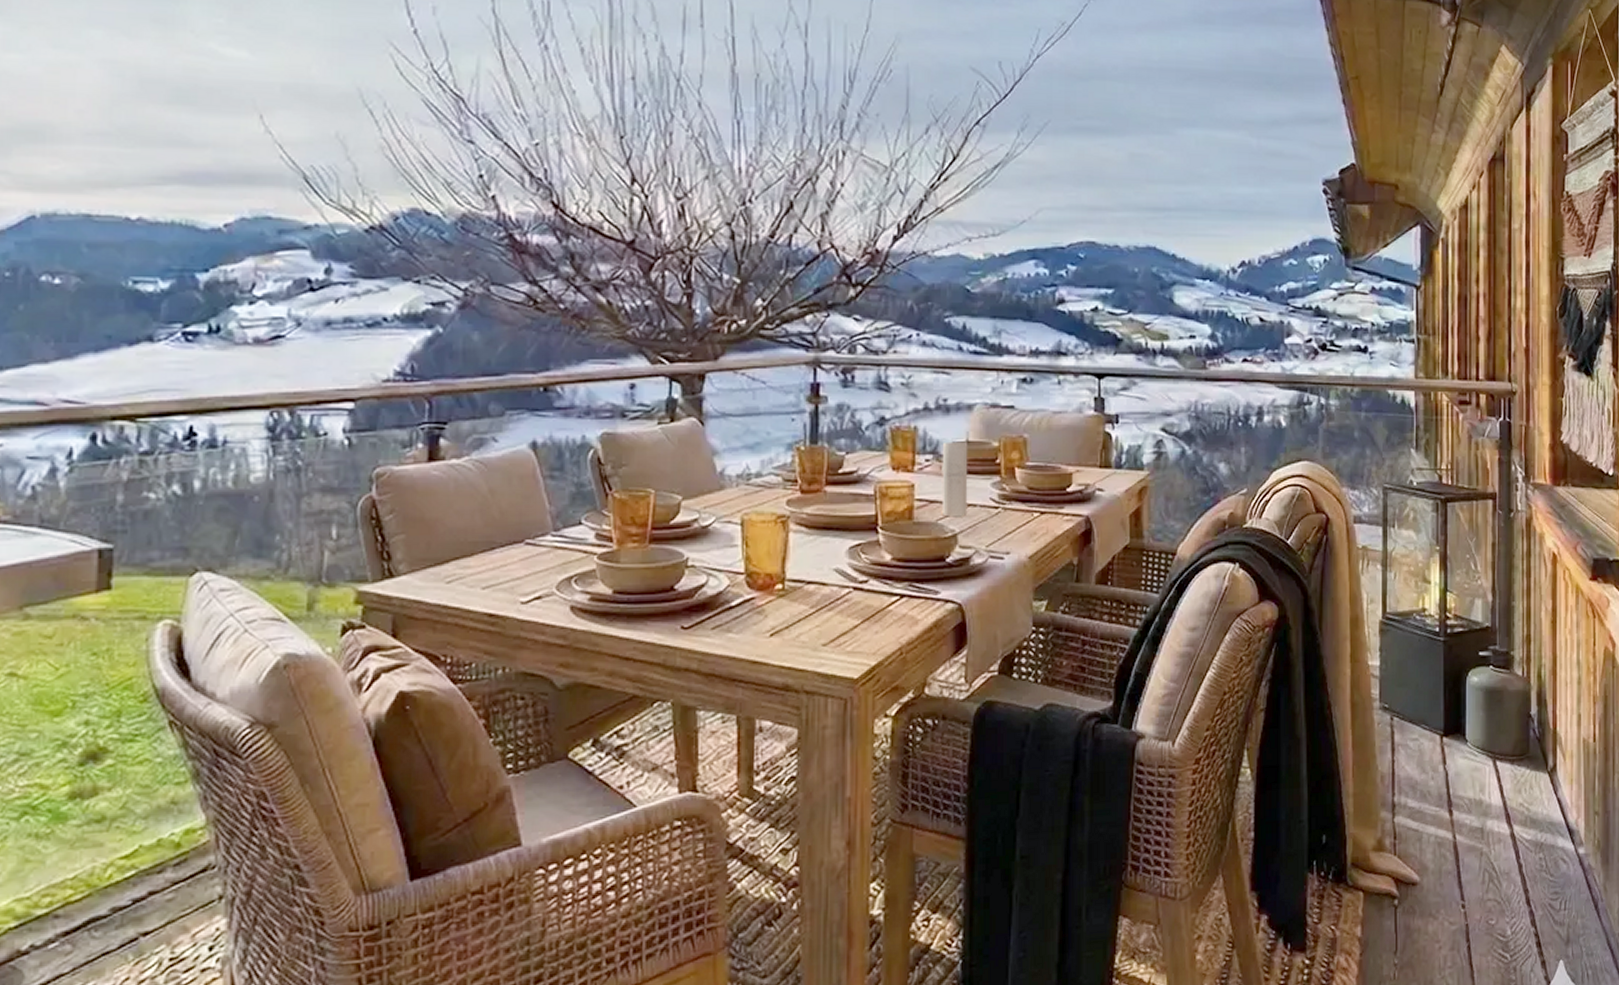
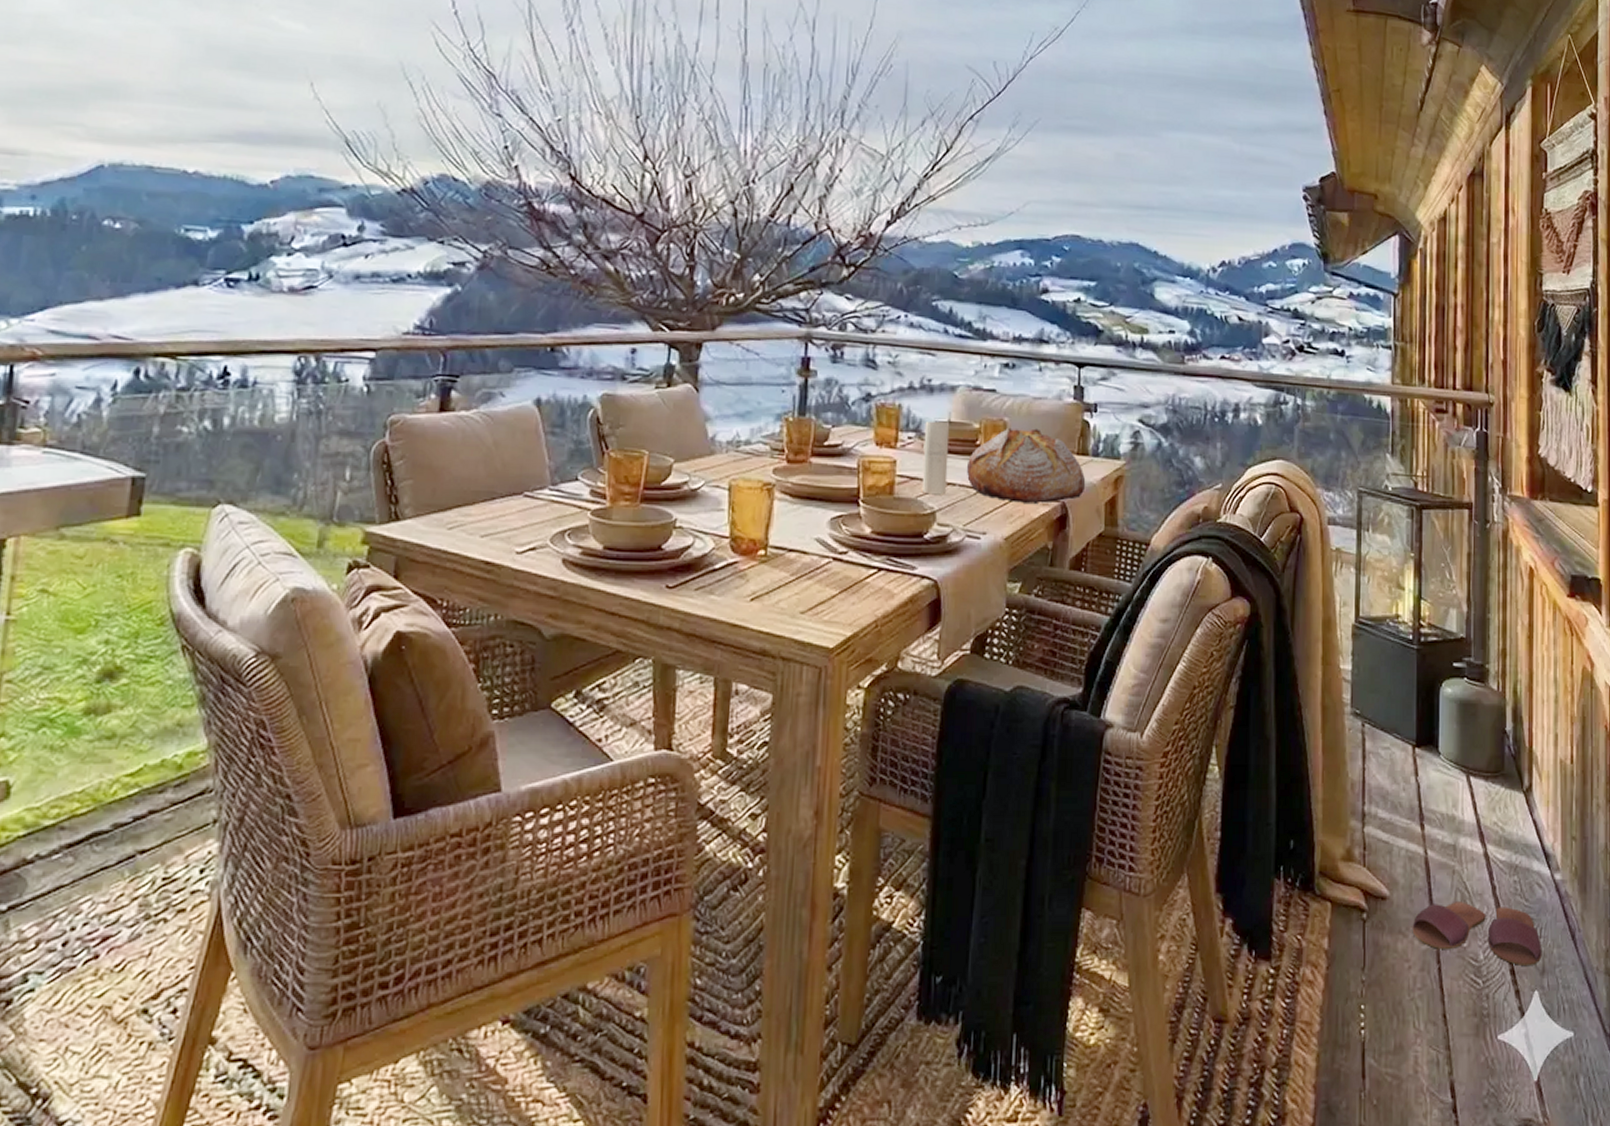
bread: none [986,443,1110,520] -> present [966,427,1086,504]
slippers: none [1442,881,1567,938] -> present [1412,901,1542,966]

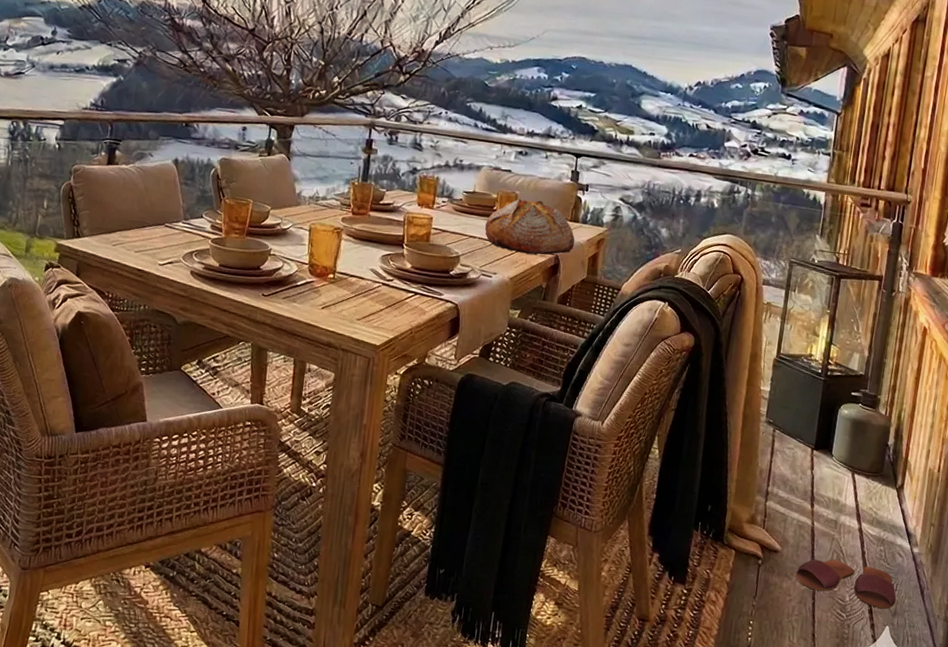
candle: present [921,420,950,495] -> none [450,190,475,245]

